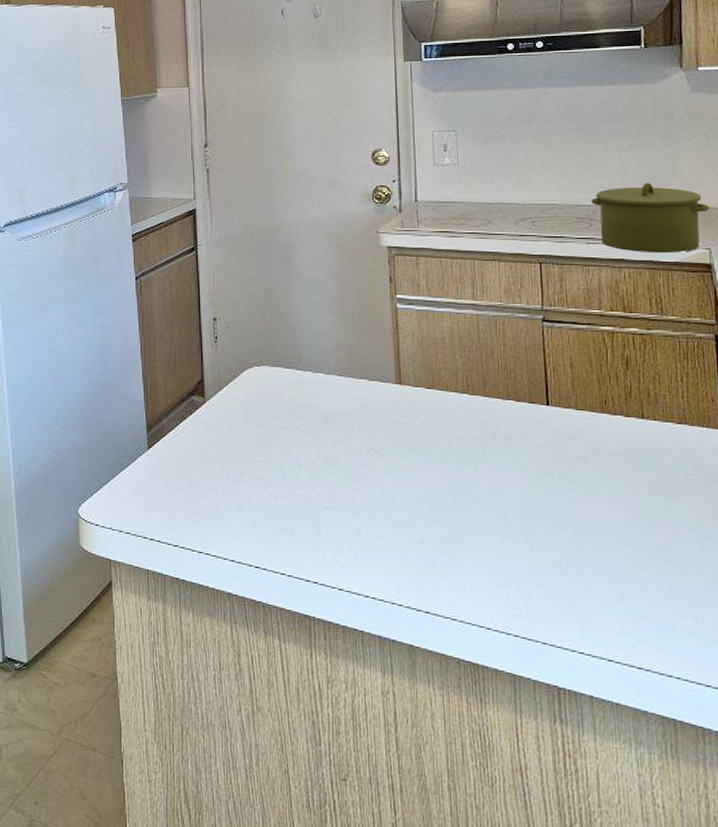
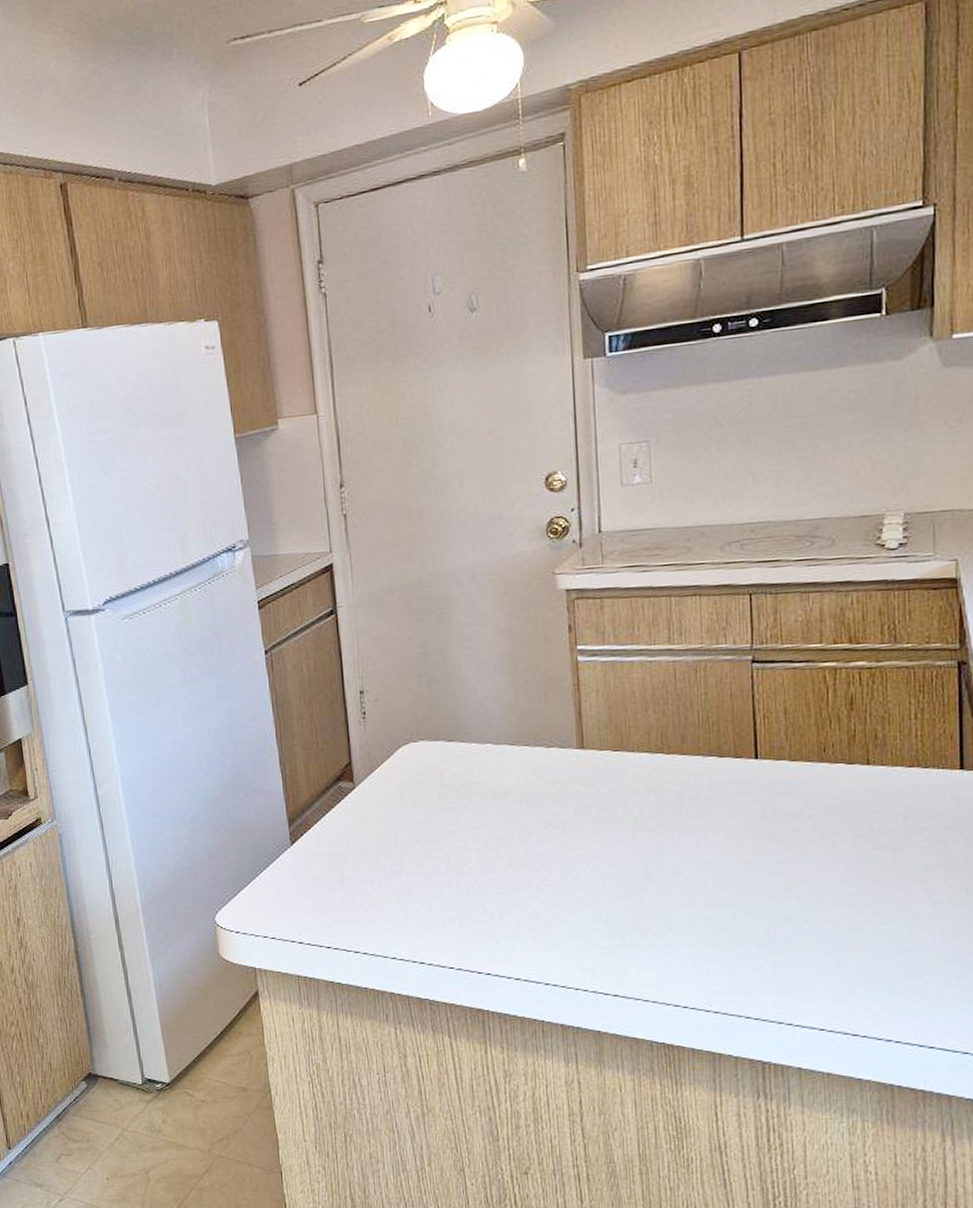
cooking pot: present [591,182,710,254] -> none [814,485,959,572]

